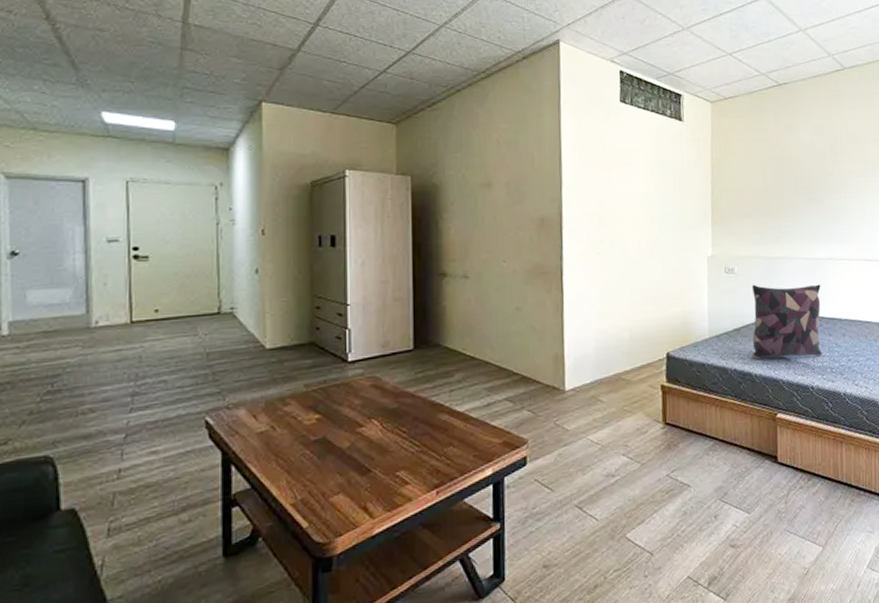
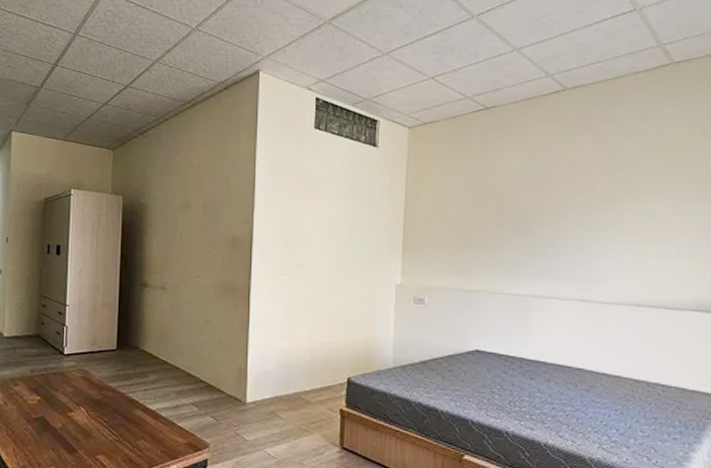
pillow: present [751,284,823,360] -> none [437,317,523,399]

